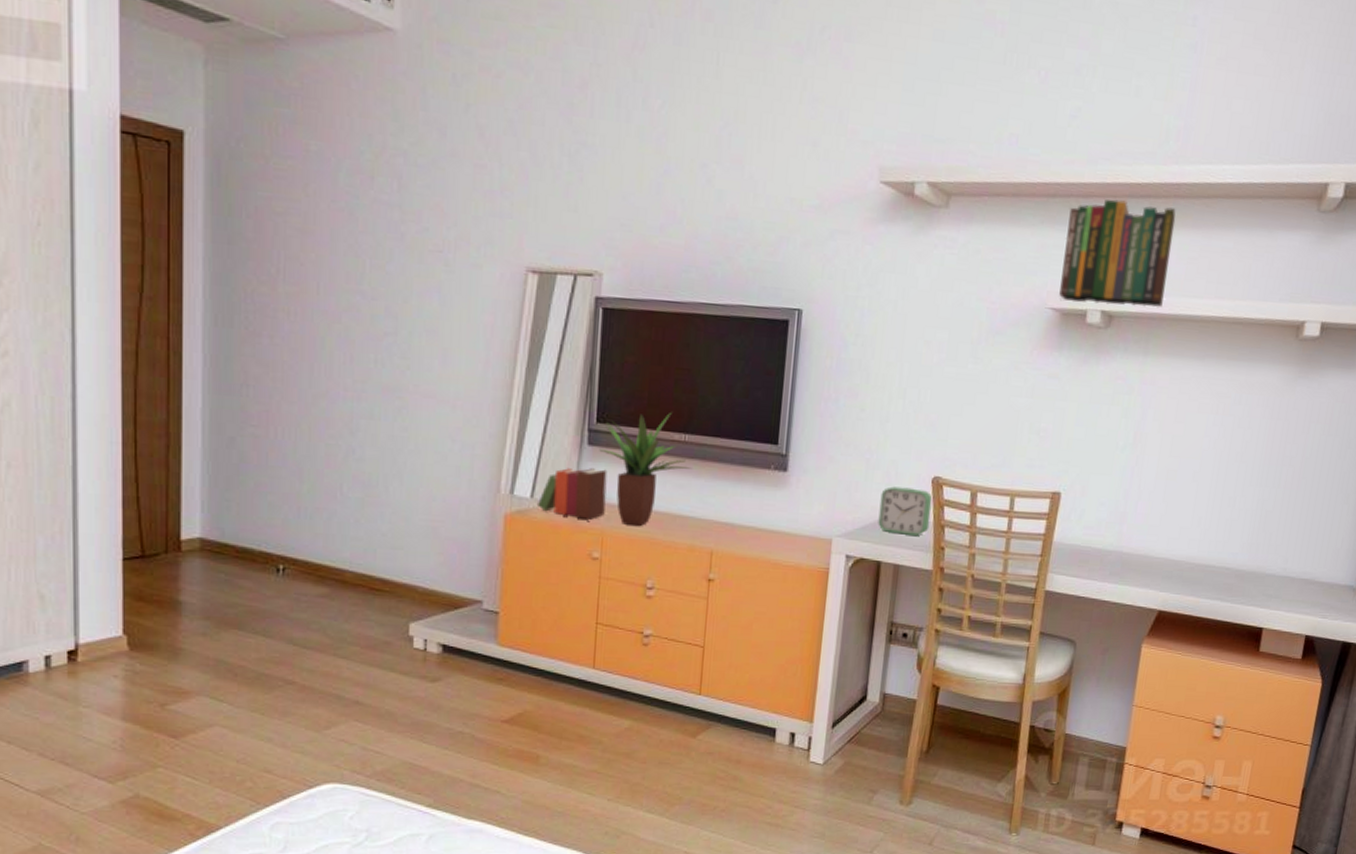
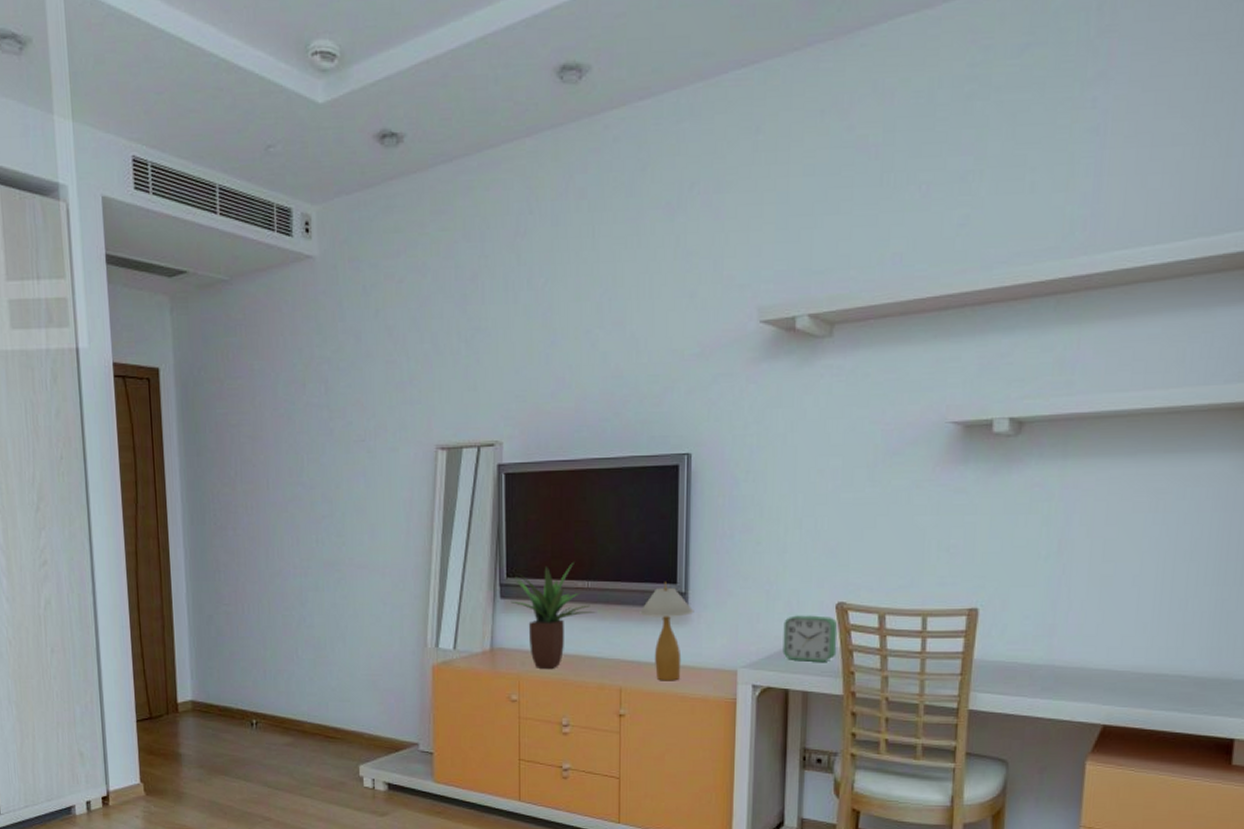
books: present [538,468,607,520] -> none [460,619,520,665]
table lamp: none [736,441,794,547] -> present [638,581,694,681]
books: present [1059,199,1176,308] -> none [960,301,1089,413]

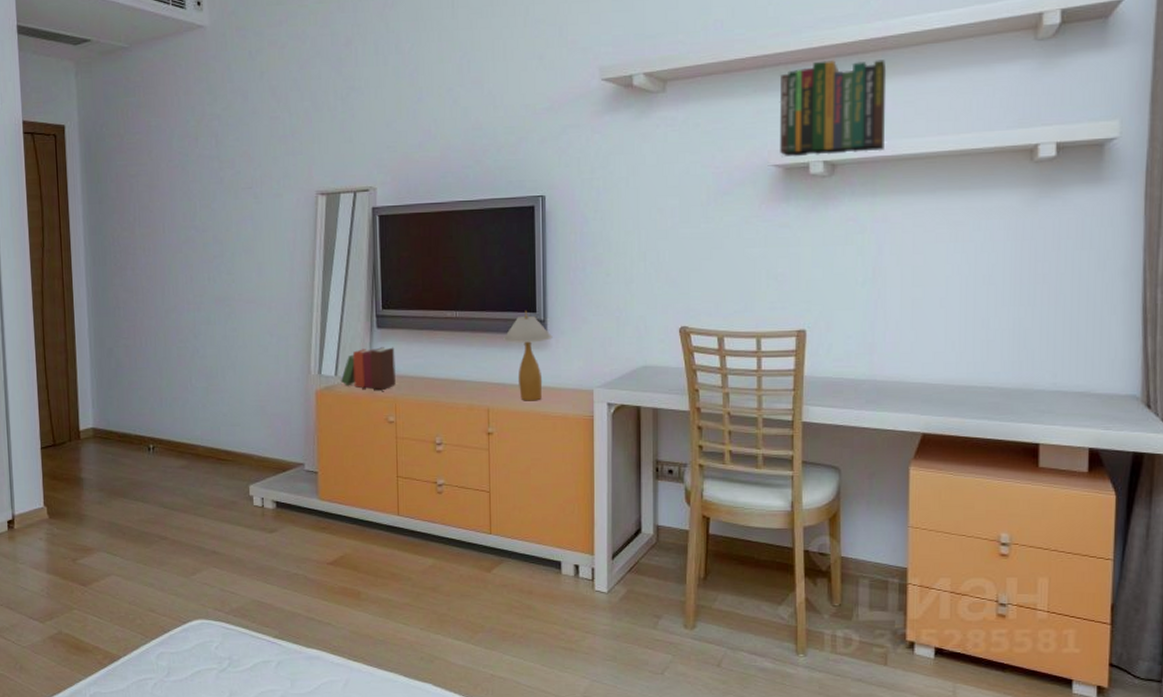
books: none [460,619,520,665] -> present [341,347,396,390]
potted plant: present [511,563,596,670] -> none [386,295,464,393]
alarm clock: present [782,615,838,662] -> none [633,339,682,381]
books: none [960,301,1089,413] -> present [779,60,887,157]

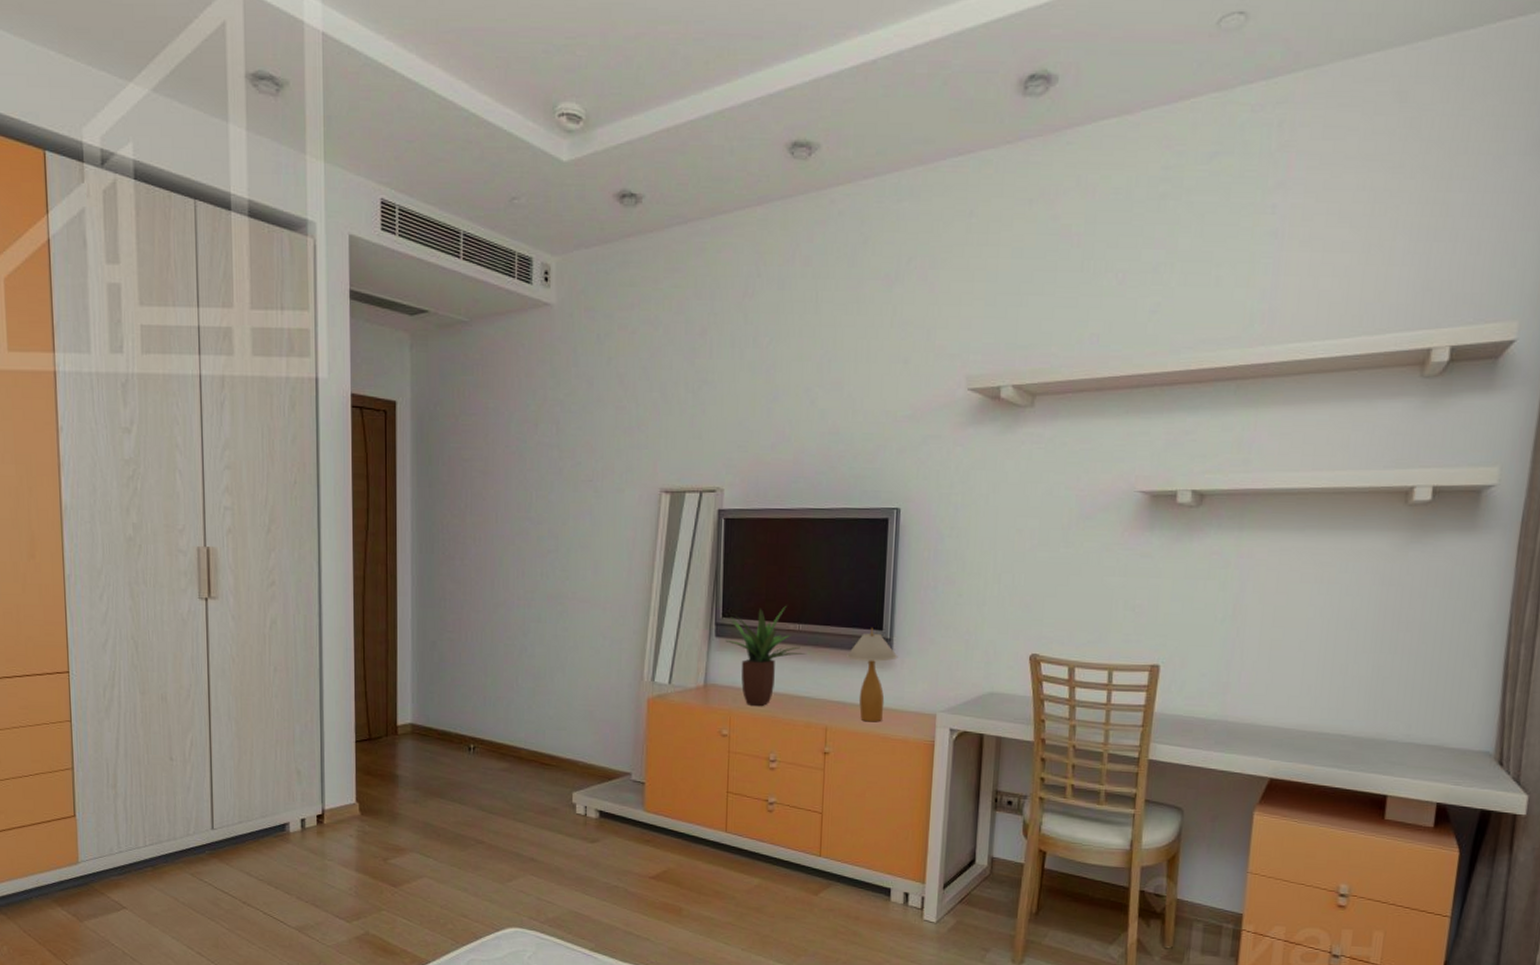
books: present [341,347,396,390] -> none [675,657,733,701]
potted plant: none [386,295,464,393] -> present [725,606,806,707]
books: present [779,60,887,157] -> none [1148,384,1265,485]

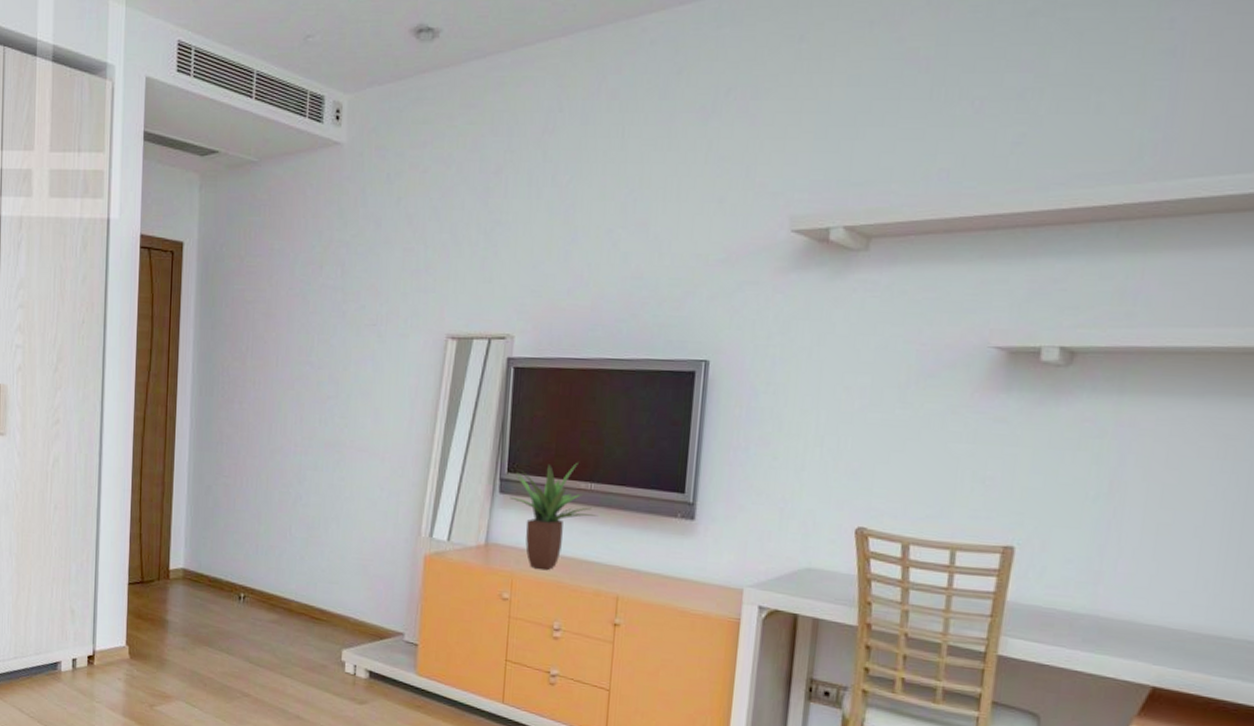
table lamp: present [845,627,898,722] -> none [642,489,702,594]

